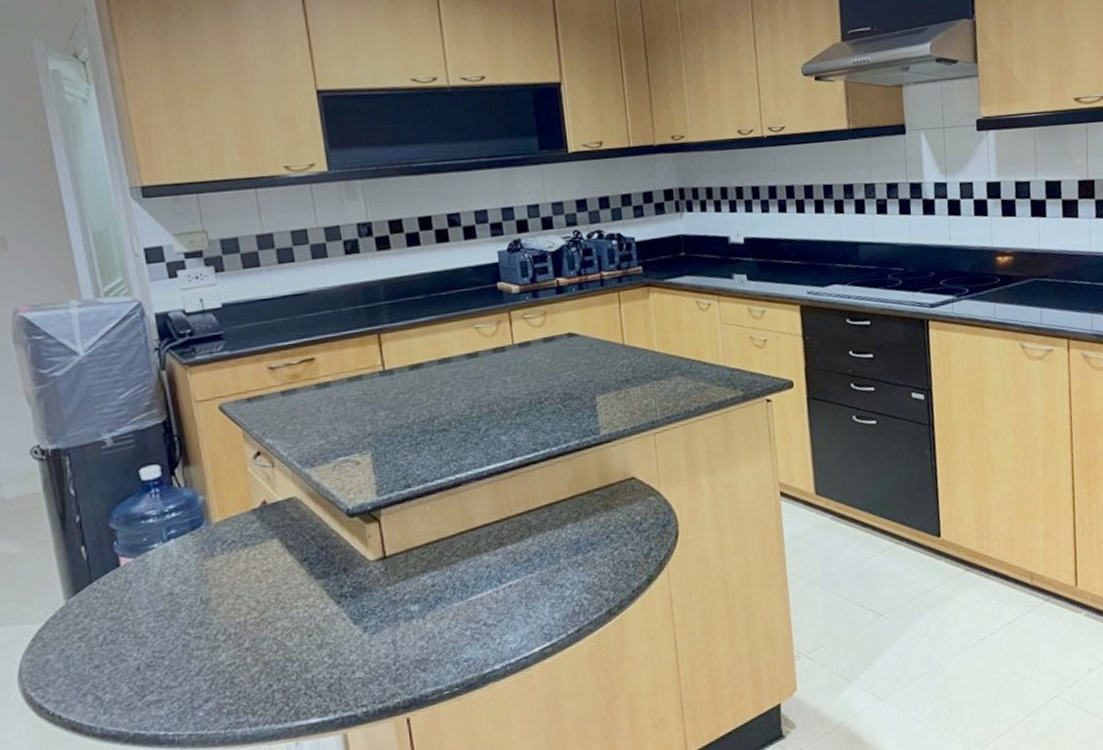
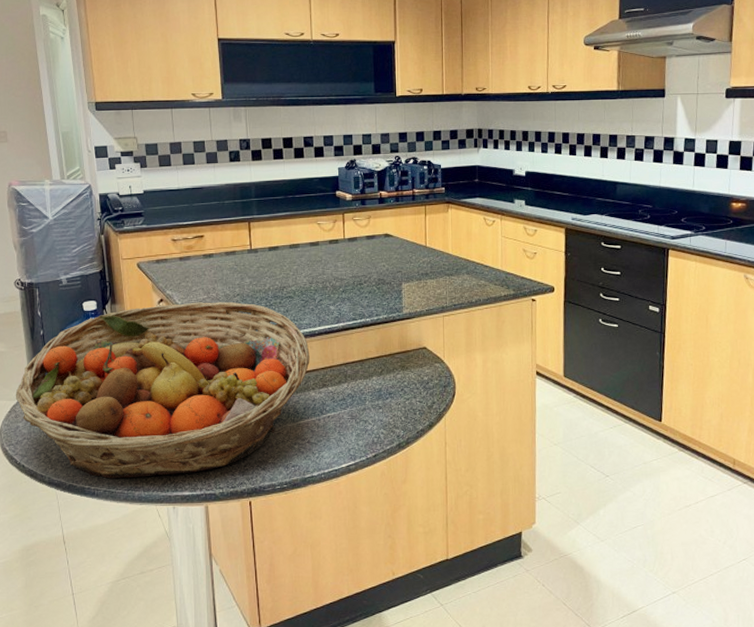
fruit basket: none [41,444,479,716] -> present [15,301,310,479]

